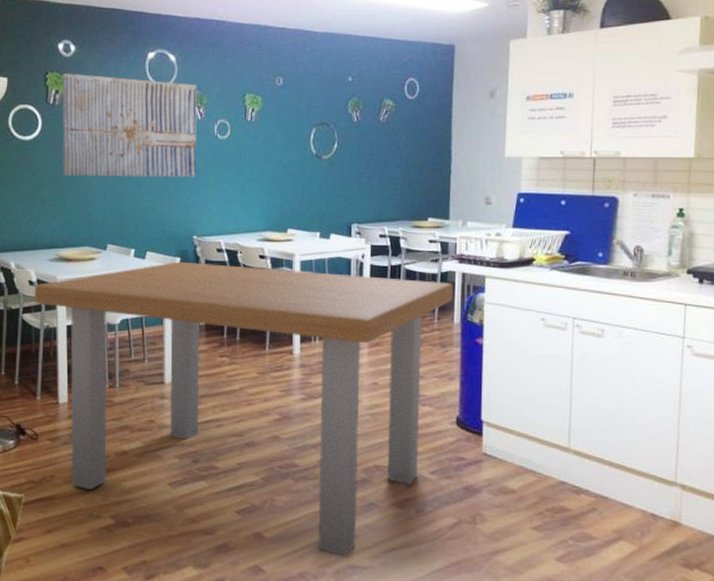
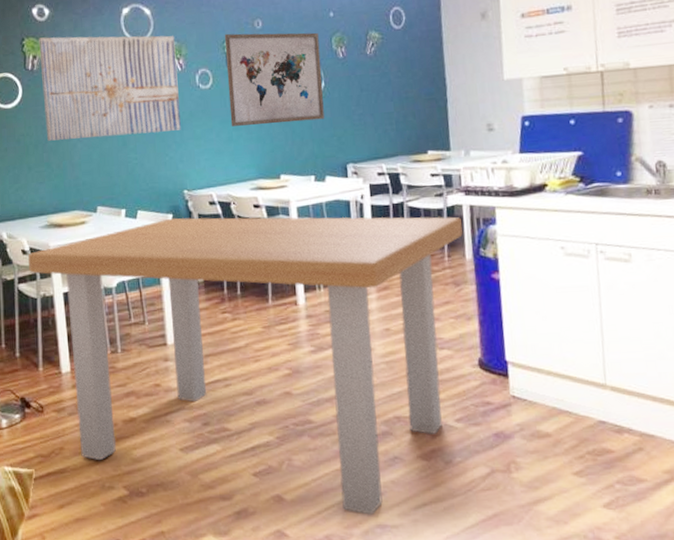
wall art: none [244,87,336,179] -> present [224,32,325,127]

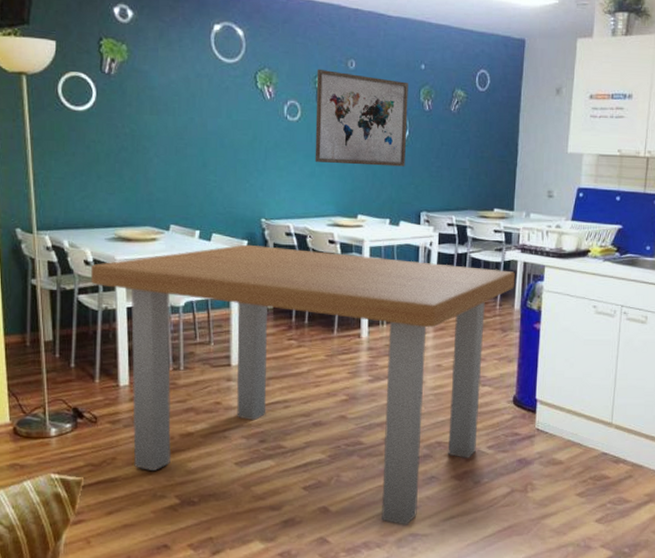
wall art: present [39,35,181,141] -> none [119,40,266,159]

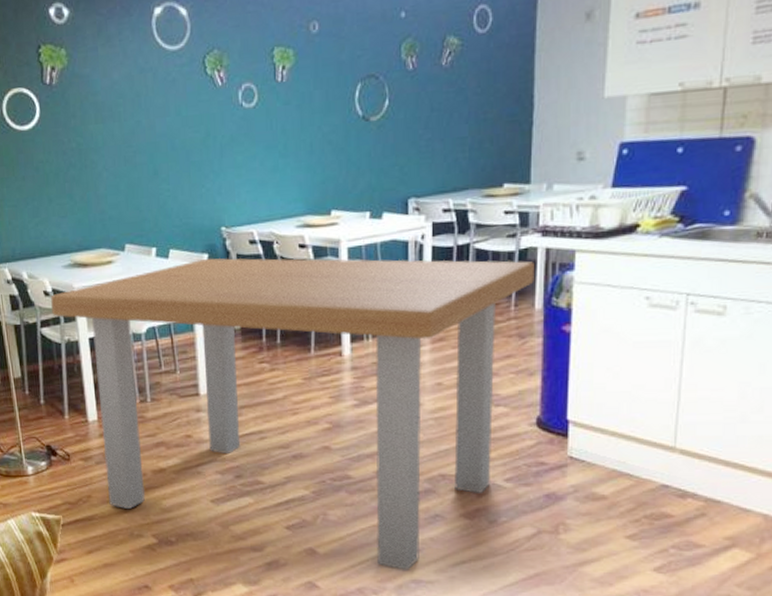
wall art: present [315,68,408,167] -> none [273,38,387,153]

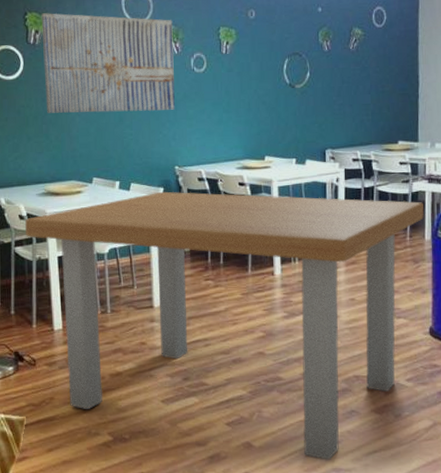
wall art: none [57,42,220,169] -> present [41,13,175,113]

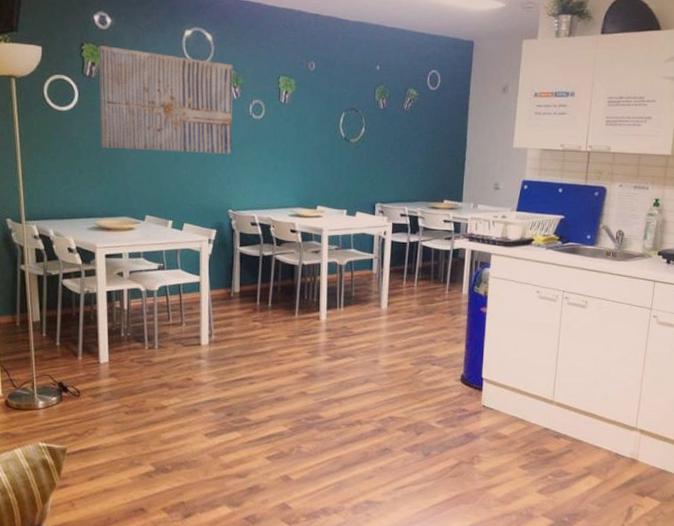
dining table: present [24,191,424,460] -> none [73,233,463,493]

